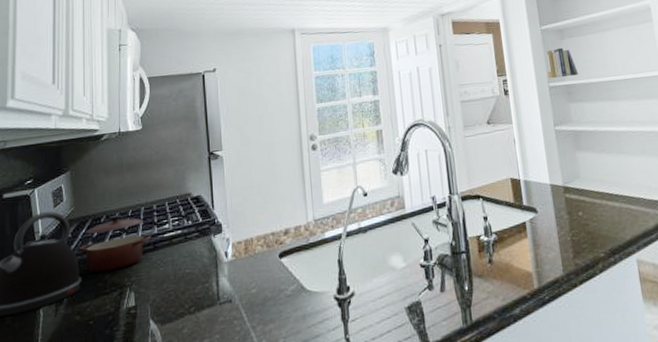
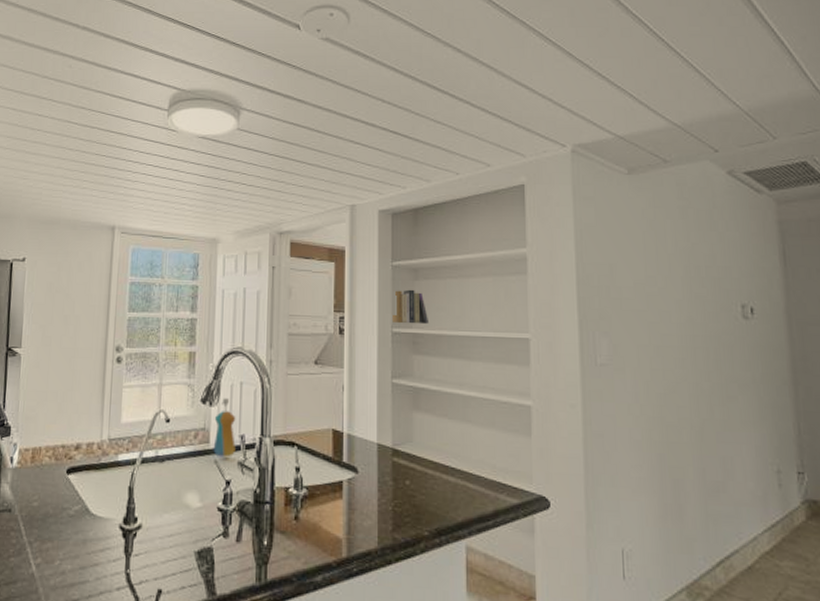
soap dispenser: none [406,166,429,220] -> present [213,398,236,458]

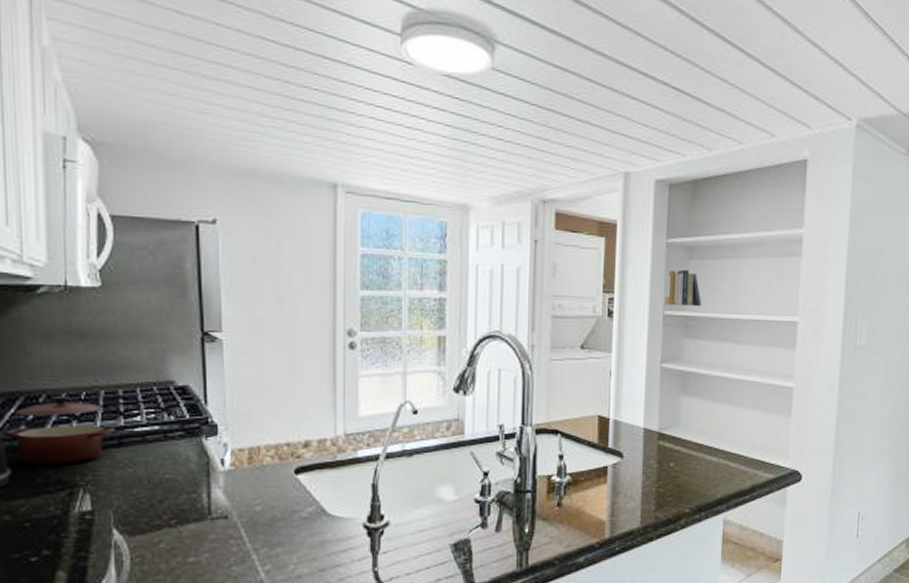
soap dispenser: present [213,398,236,458] -> none [468,386,494,448]

